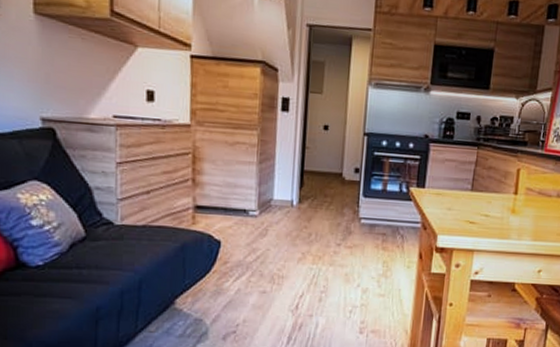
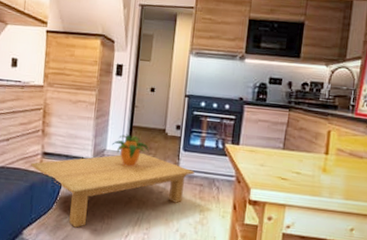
coffee table: none [180,201,377,291] -> present [31,152,195,228]
potted plant: none [280,180,324,218] -> present [112,134,149,167]

